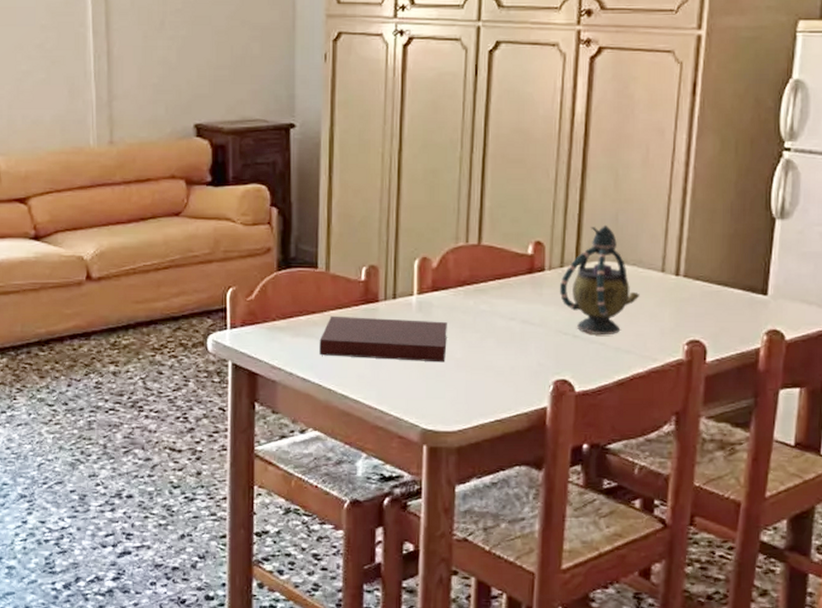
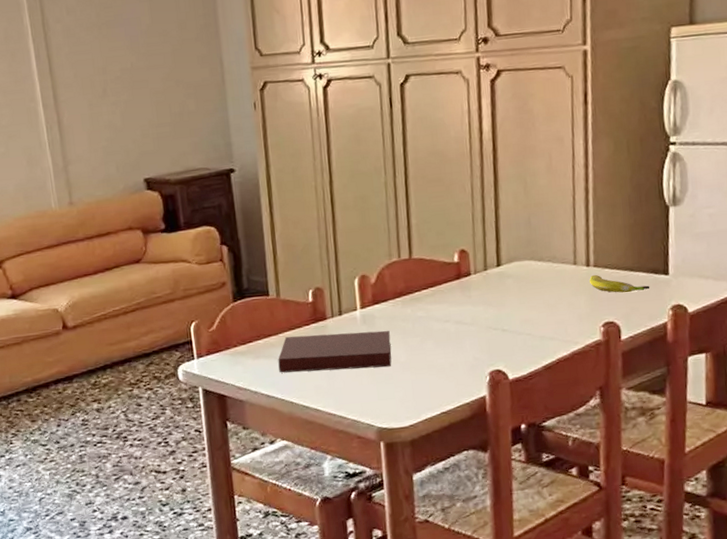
teapot: present [560,224,640,334] -> none [486,228,557,327]
banana: none [677,285,745,310] -> present [589,274,650,293]

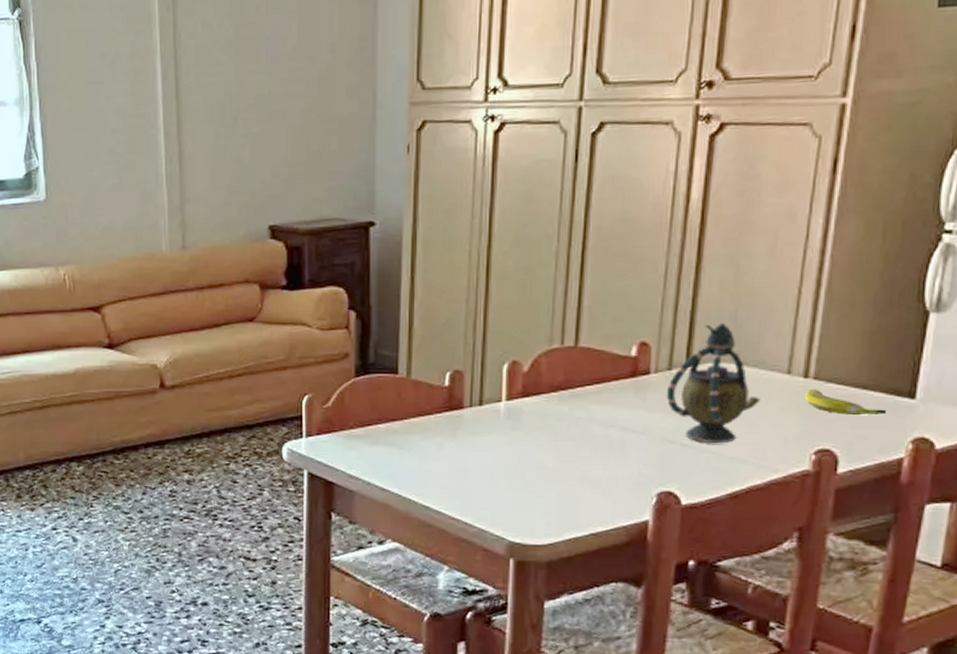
notebook: present [278,330,392,373] -> none [399,423,538,473]
teapot: none [486,228,557,327] -> present [667,322,761,443]

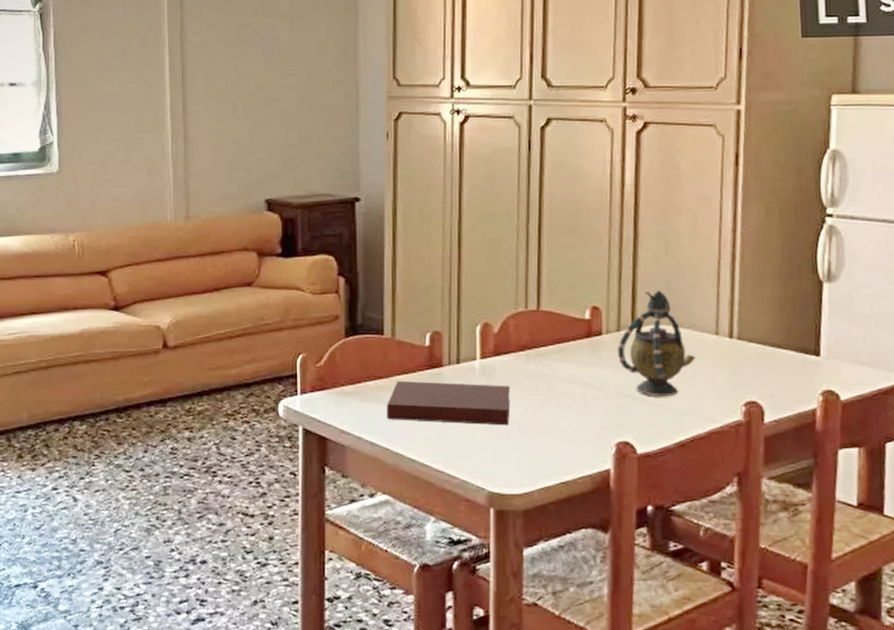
notebook: none [399,423,538,473] -> present [387,380,510,426]
banana: present [805,388,887,416] -> none [732,348,799,372]

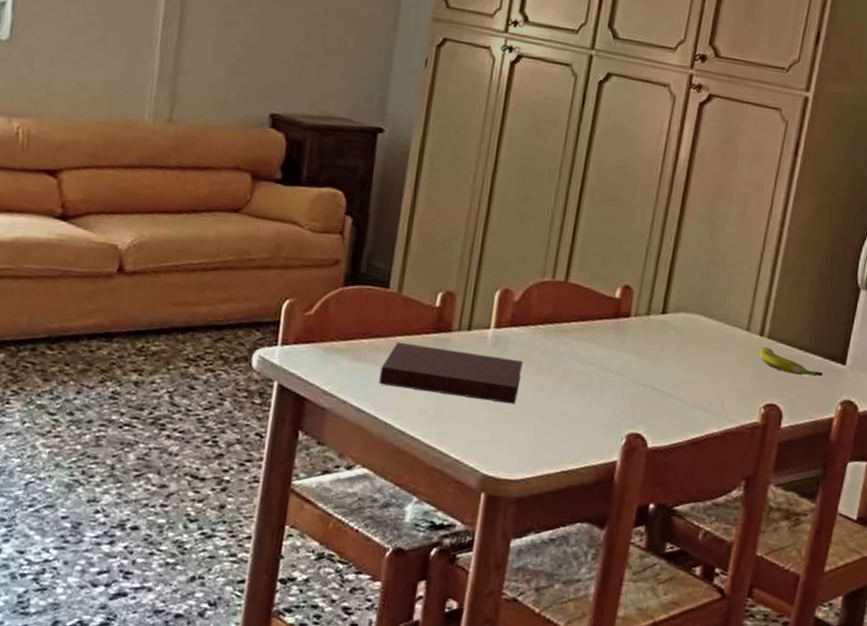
teapot: present [618,289,696,396] -> none [643,275,723,391]
banana: none [732,348,799,372] -> present [760,346,824,377]

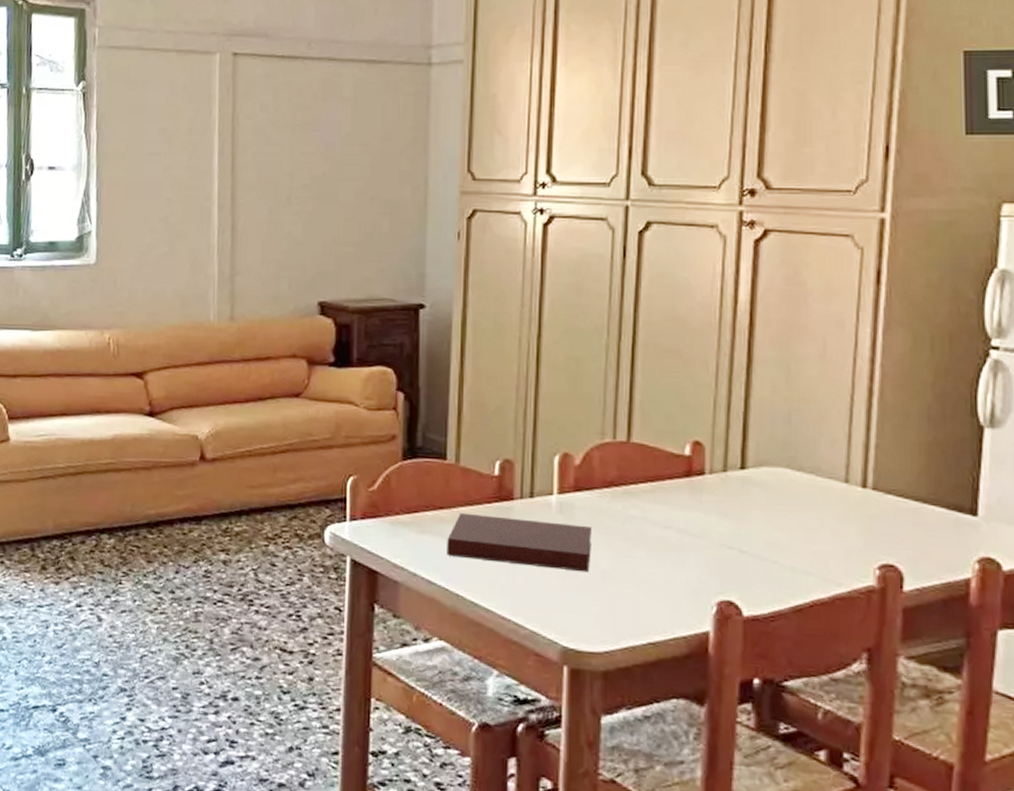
banana: present [760,346,824,377] -> none [865,499,950,531]

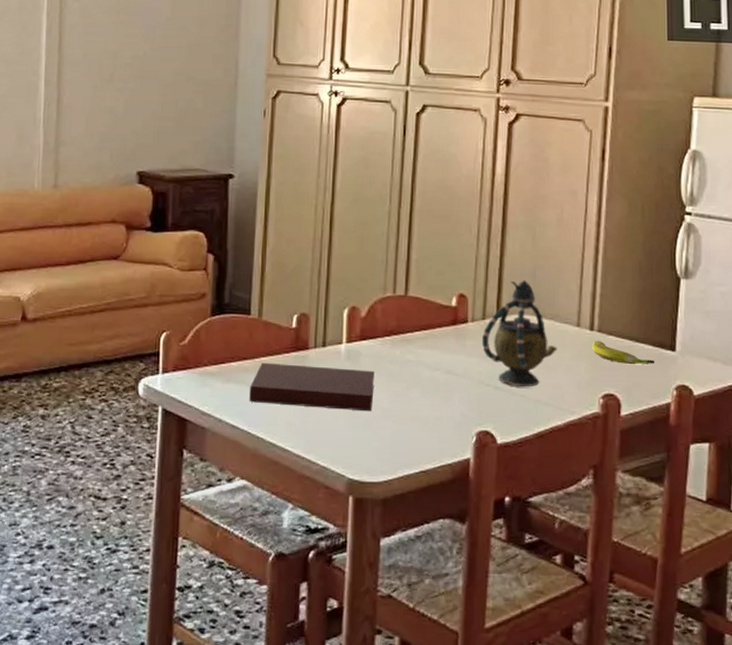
teapot: none [723,425,819,552] -> present [482,279,557,387]
banana: none [865,499,950,531] -> present [592,340,655,365]

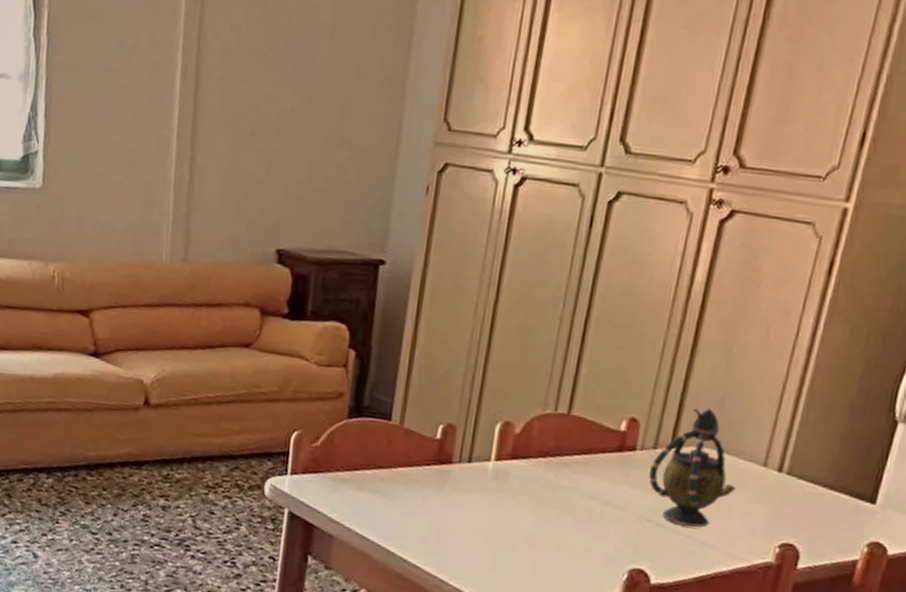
notebook: present [249,362,374,412] -> none [382,473,523,536]
banana: present [592,340,655,365] -> none [777,483,849,516]

